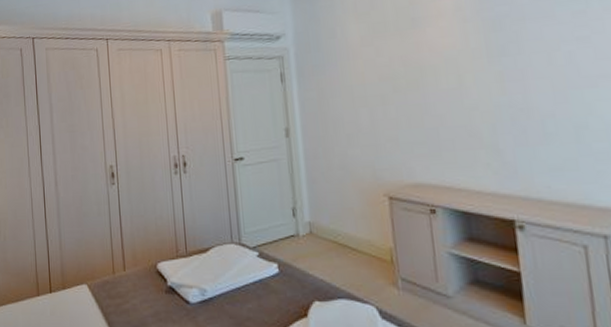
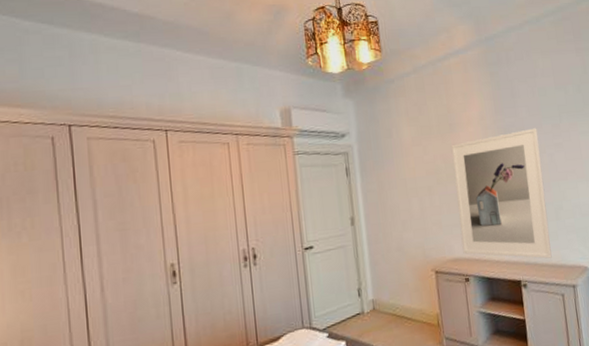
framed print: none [414,17,568,195] -> present [452,128,552,259]

